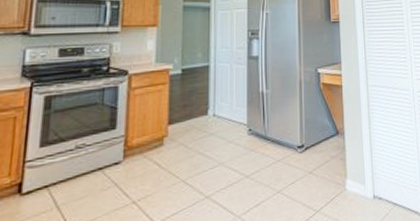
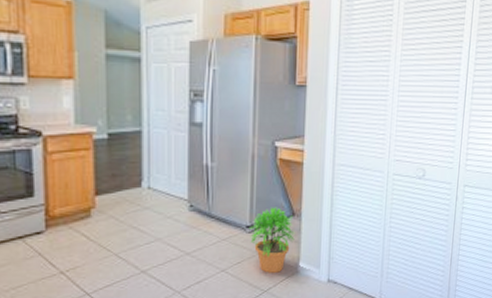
potted plant: none [300,127,340,192] -> present [249,207,295,273]

